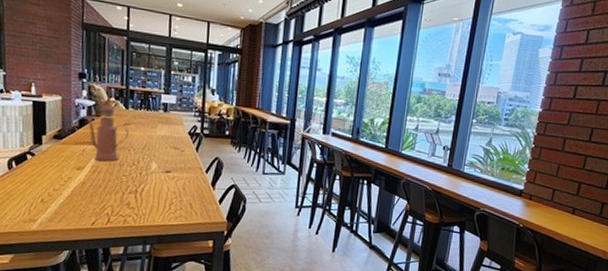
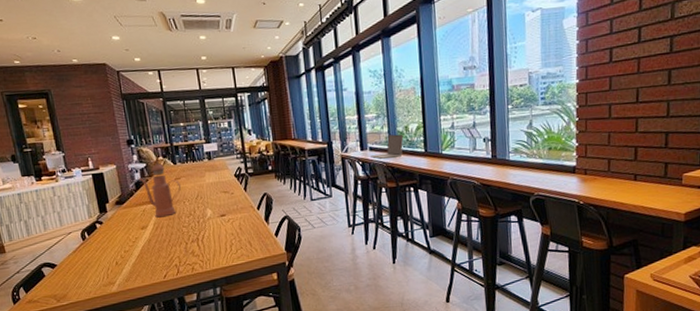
laptop: none [330,124,368,148] -> present [369,134,404,159]

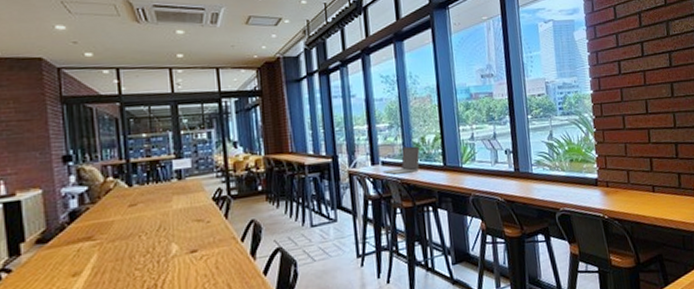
coffeepot: present [137,160,182,218] -> none [72,181,138,259]

